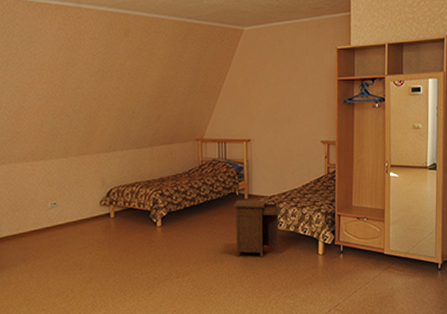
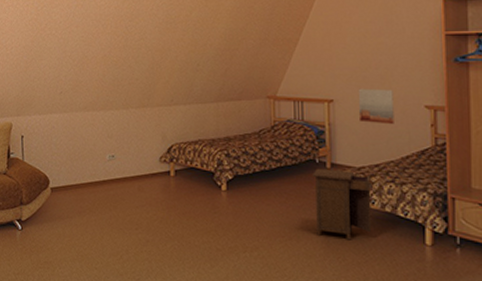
wall art: none [270,128,298,159] -> present [358,88,394,125]

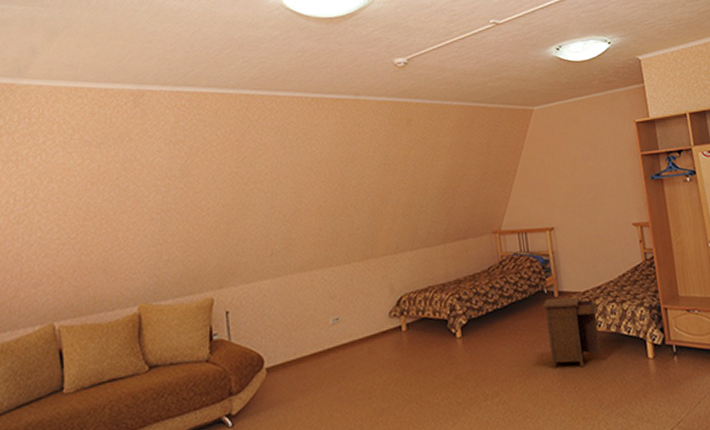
wall art: present [358,88,394,125] -> none [574,212,609,247]

